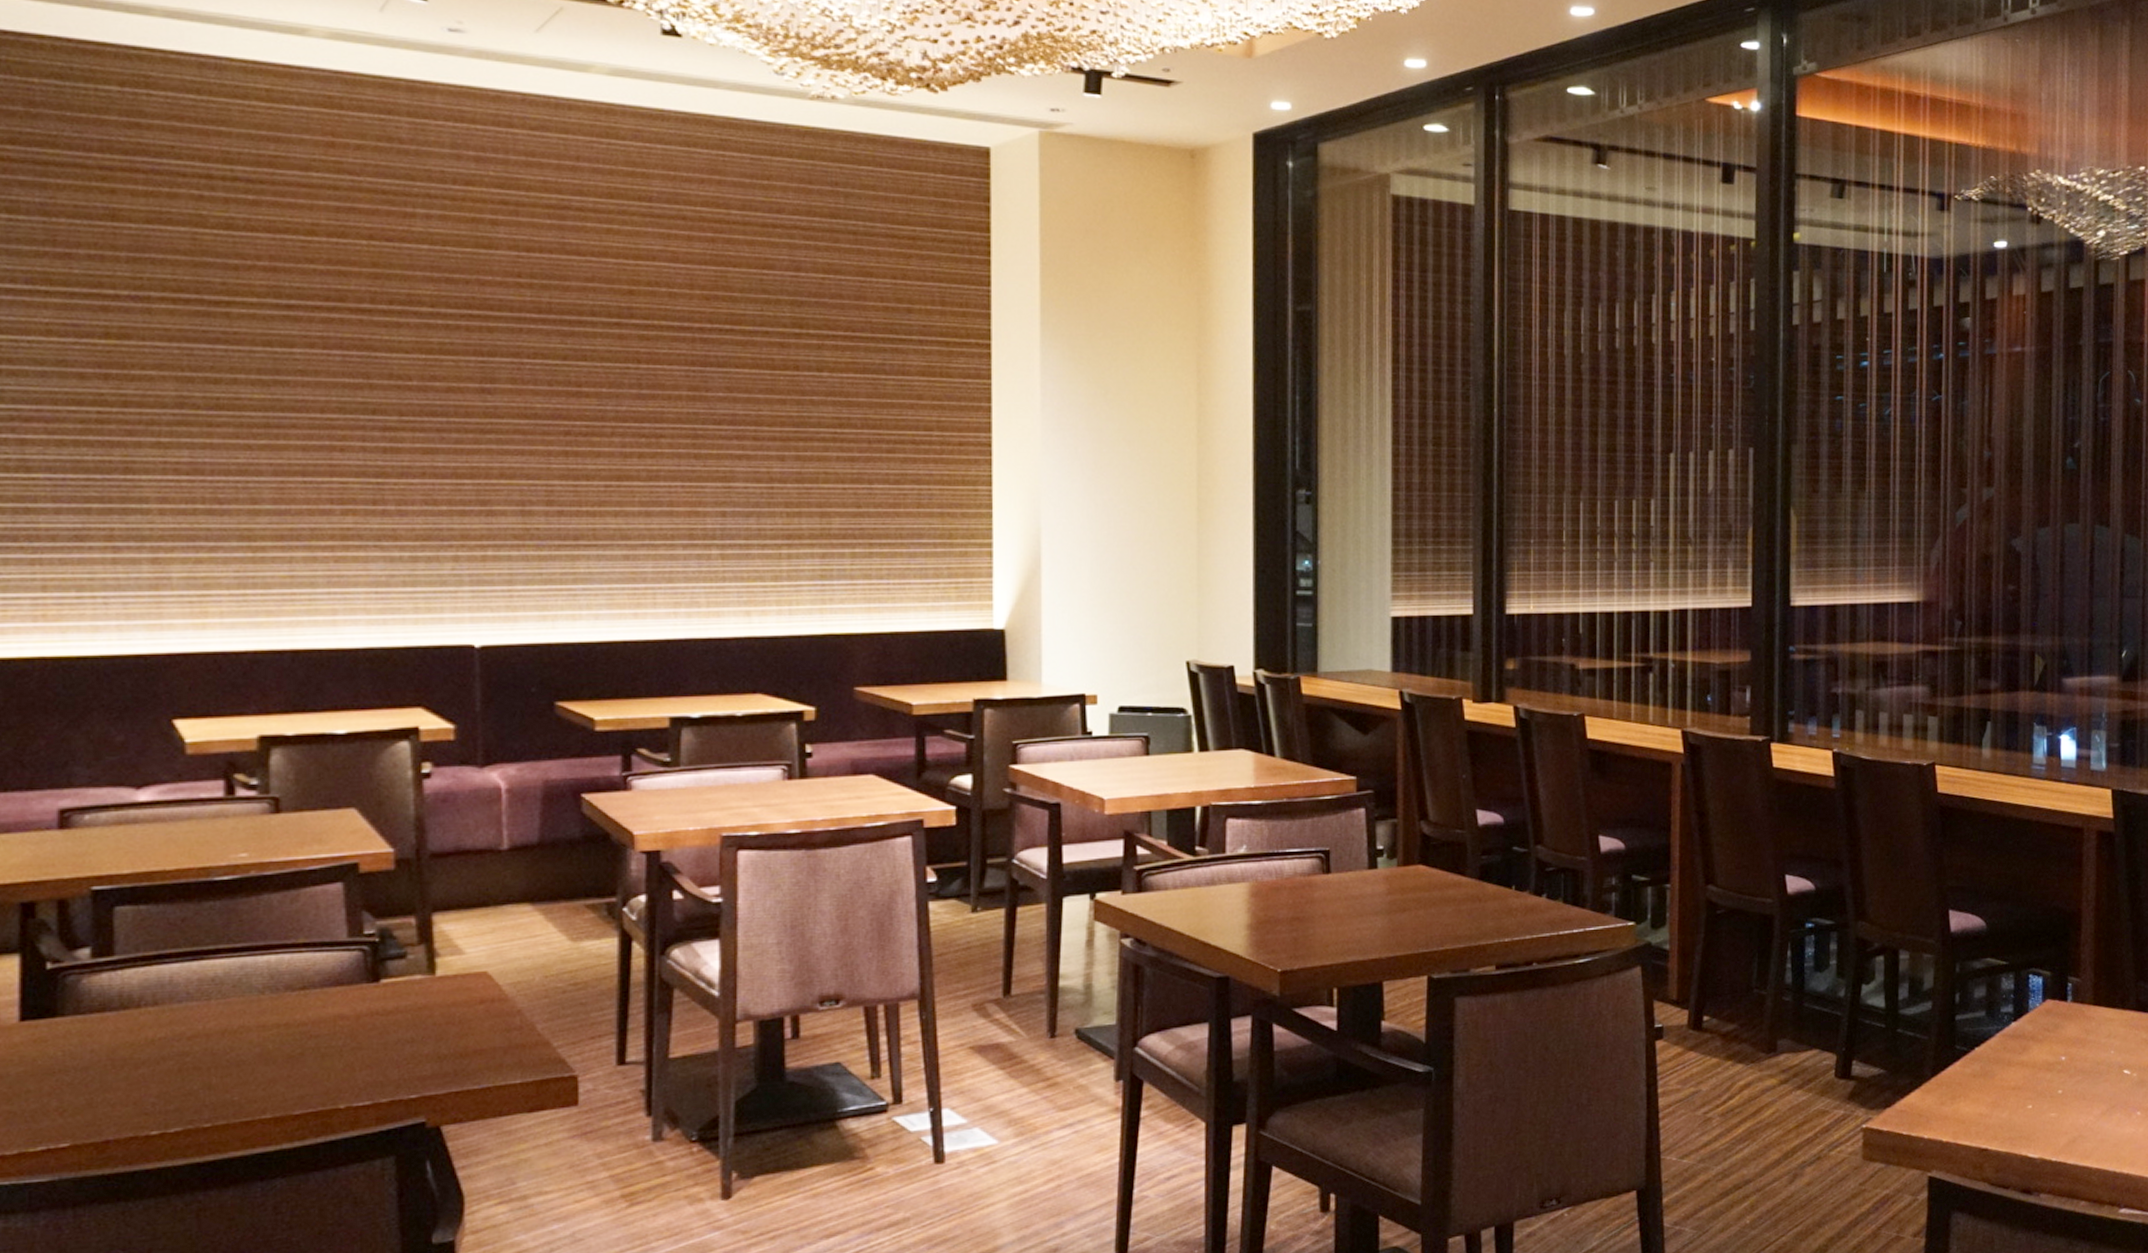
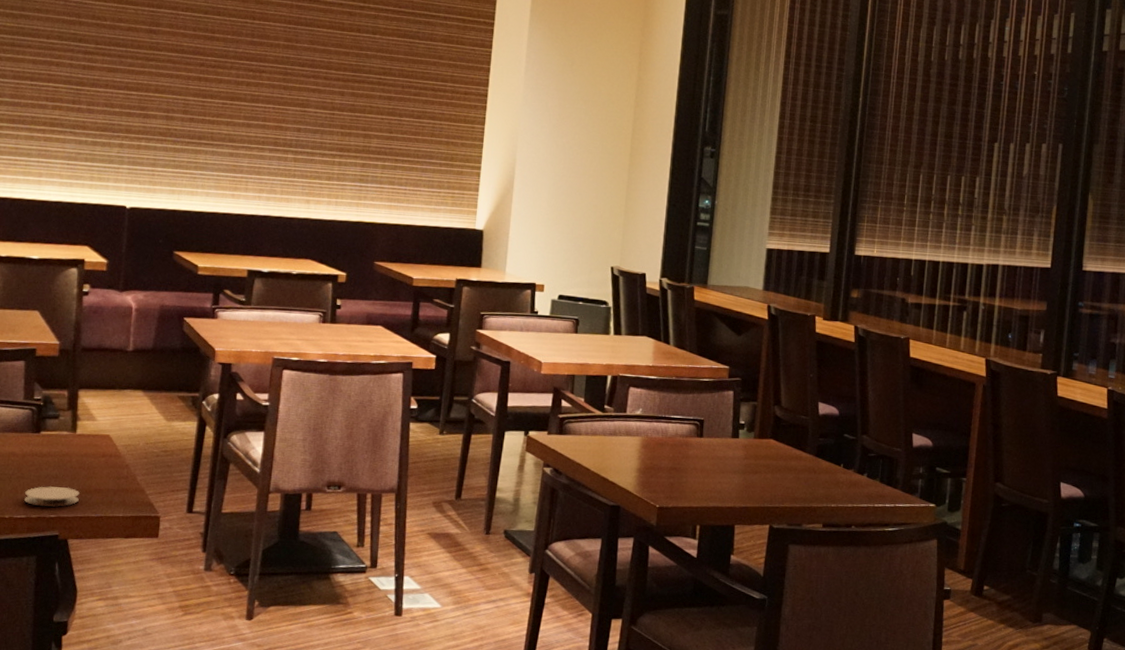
coaster: none [367,1053,451,1085] -> present [24,486,80,507]

